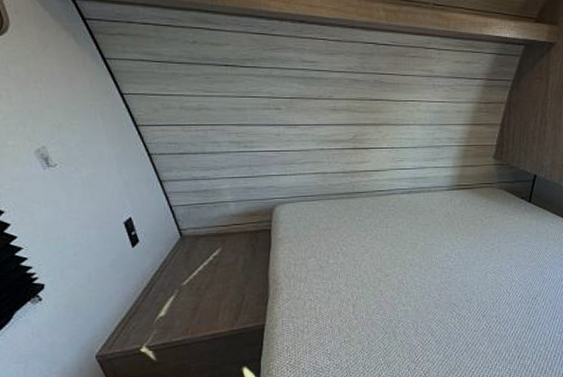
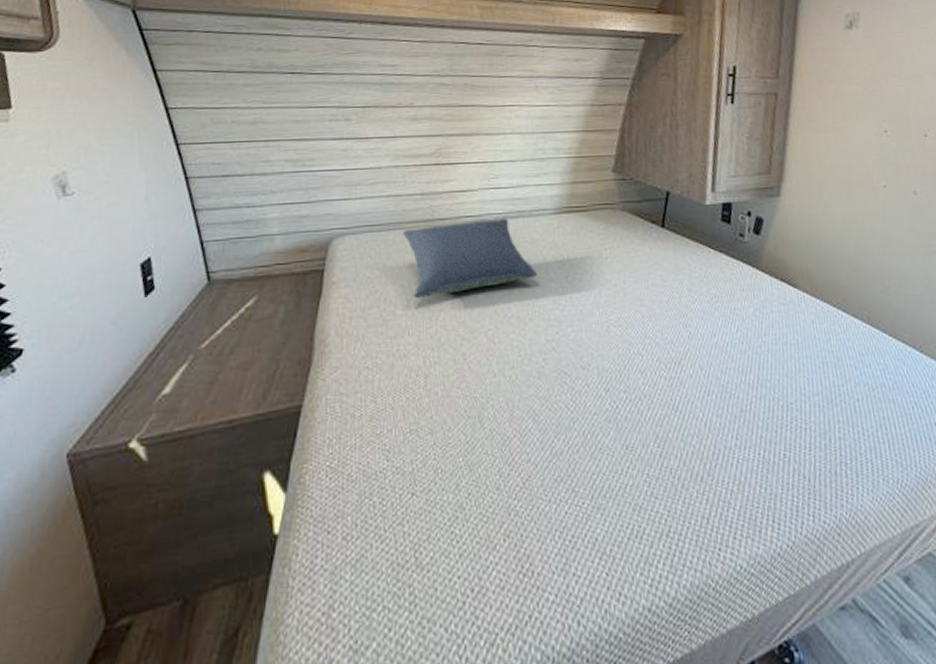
pillow: none [330,193,434,252] -> present [402,218,537,299]

